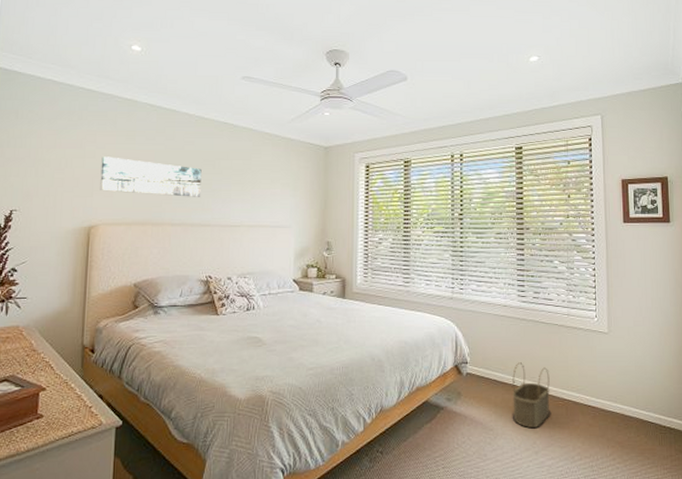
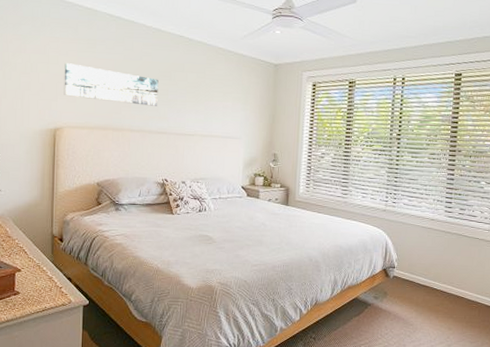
wicker basket: present [512,362,550,427] -> none [432,269,467,325]

